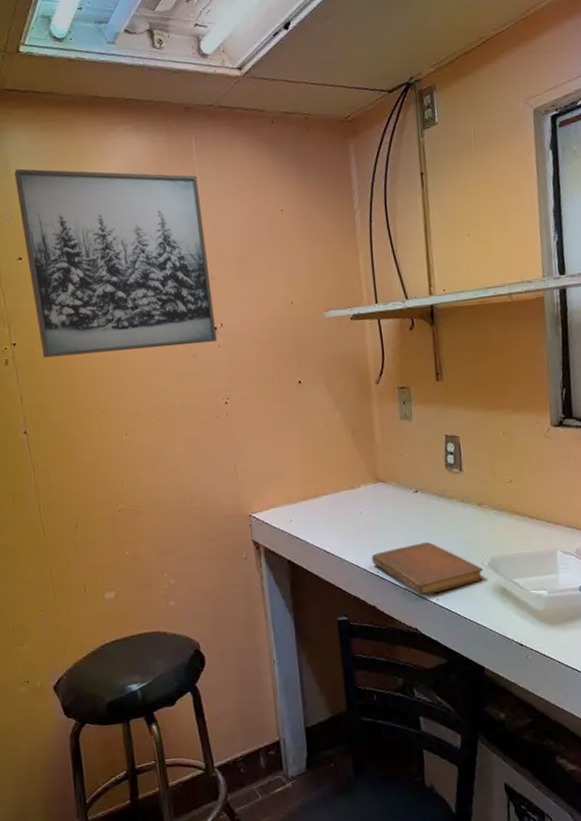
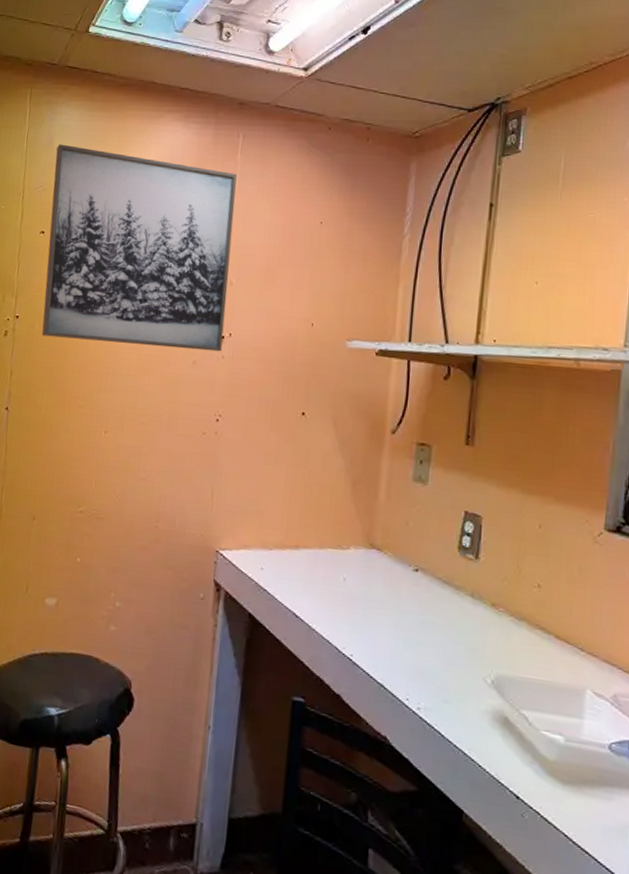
notebook: present [371,542,484,596] -> none [346,631,484,701]

